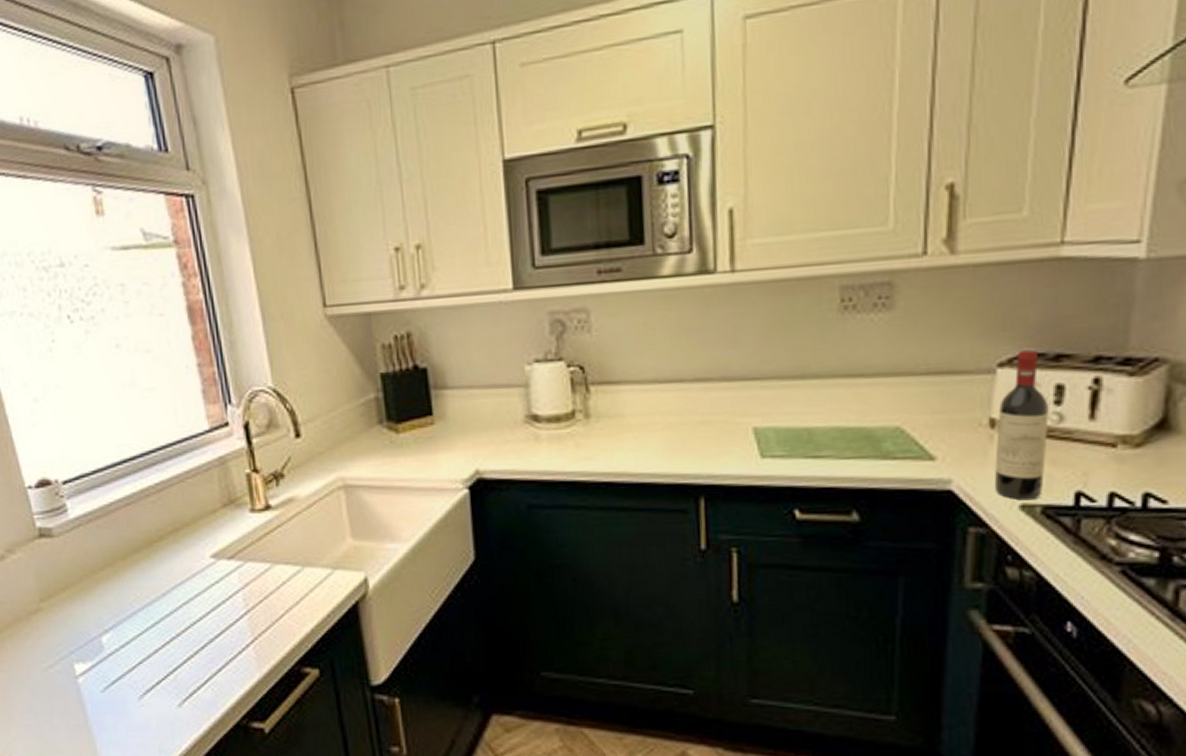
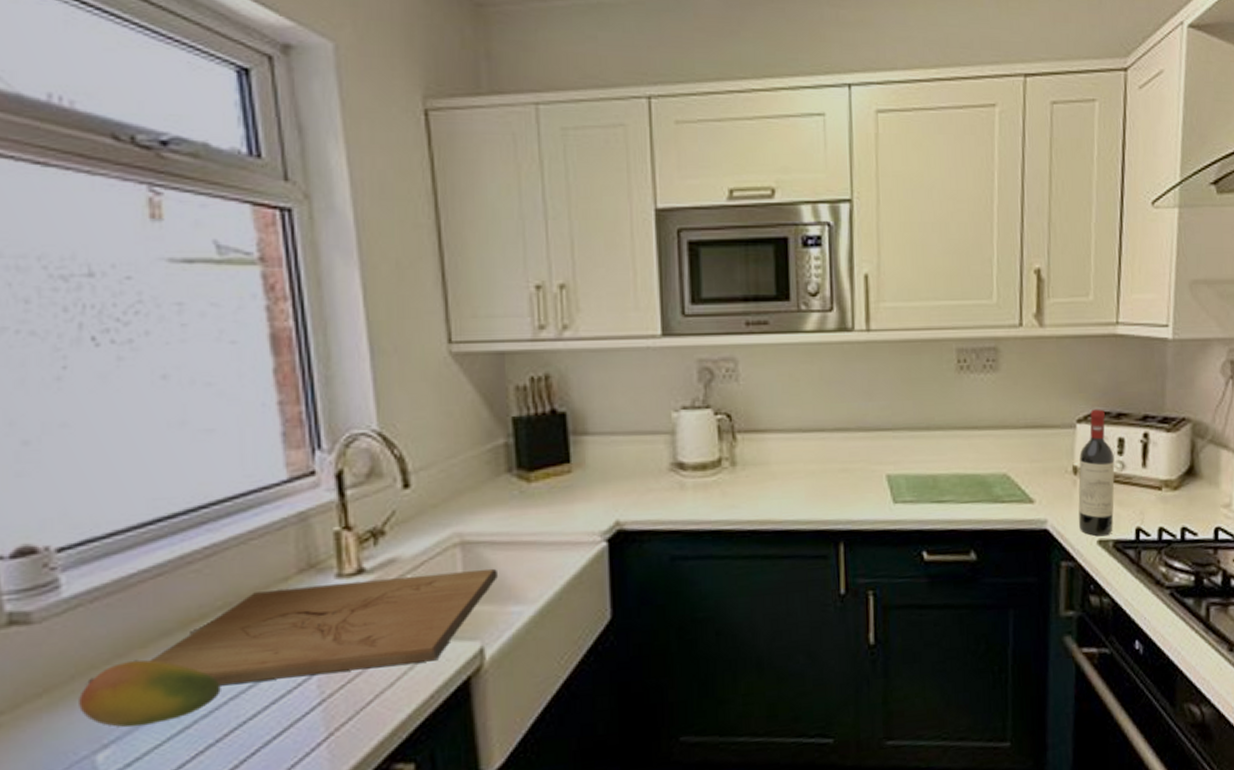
fruit: none [87,568,177,619] -> present [79,659,221,728]
cutting board: none [128,509,375,593] -> present [150,568,497,686]

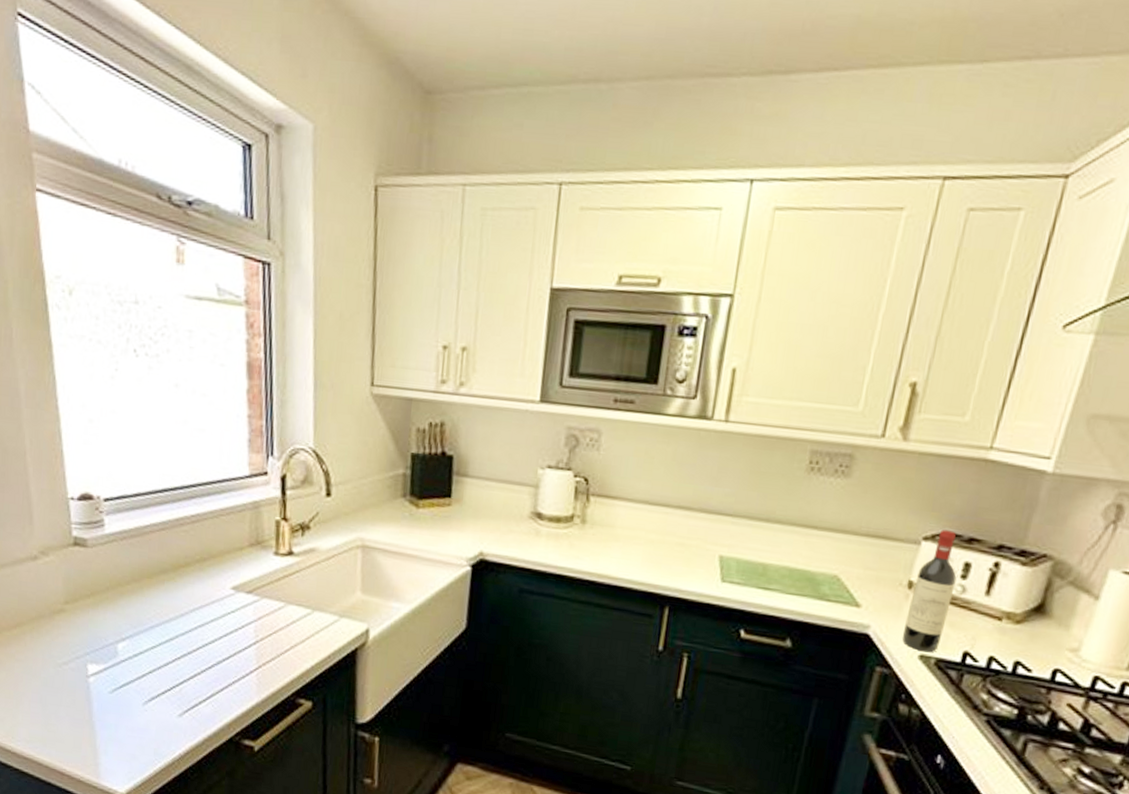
fruit: present [79,659,221,728] -> none [110,585,194,632]
cutting board: present [150,568,497,686] -> none [153,554,386,631]

